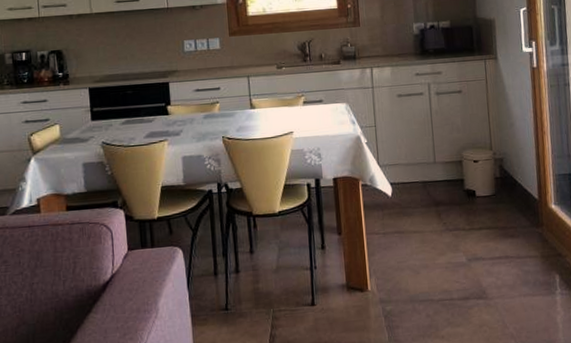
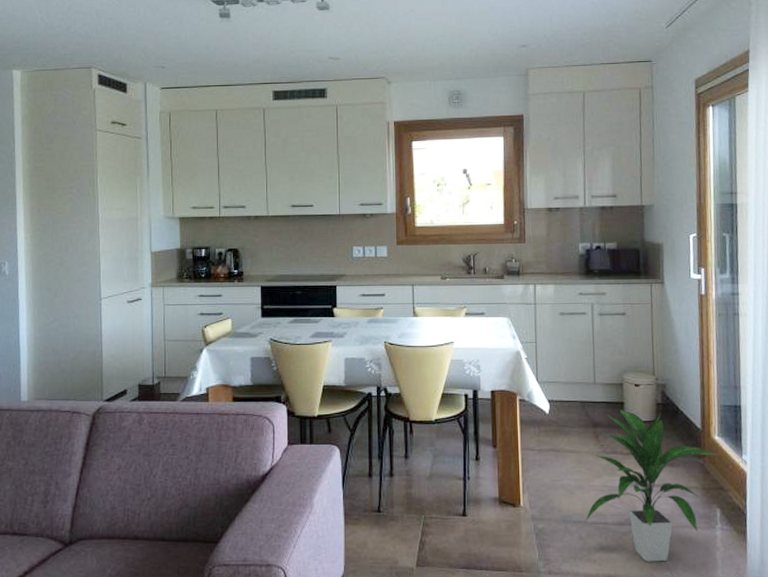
indoor plant: none [431,187,555,333] -> present [585,410,718,562]

